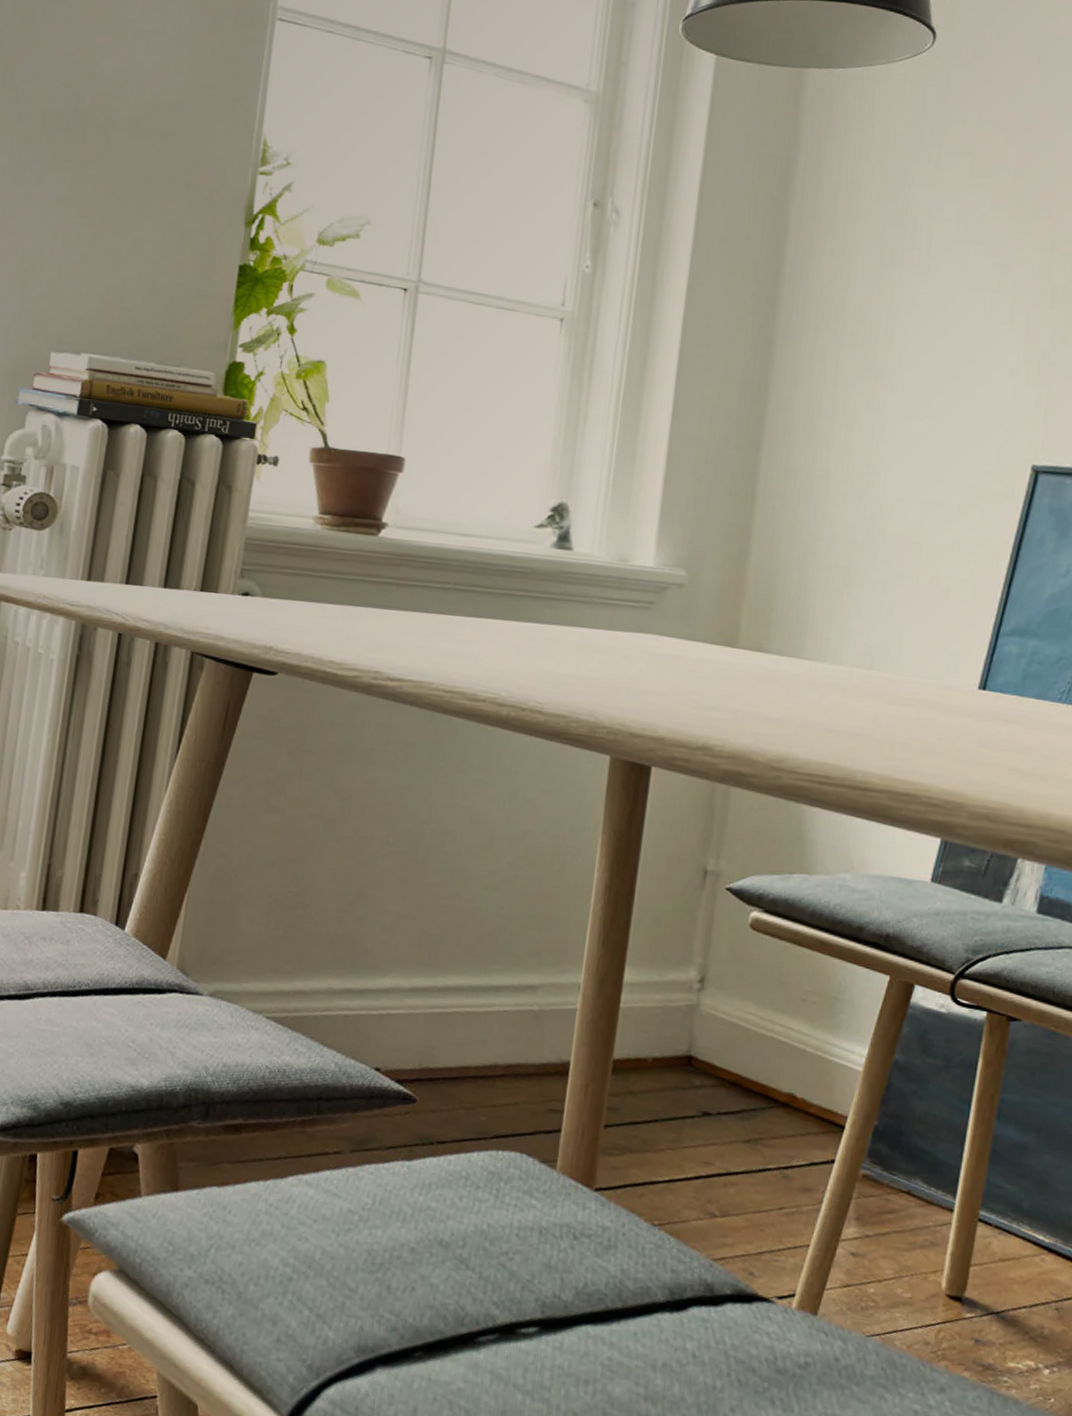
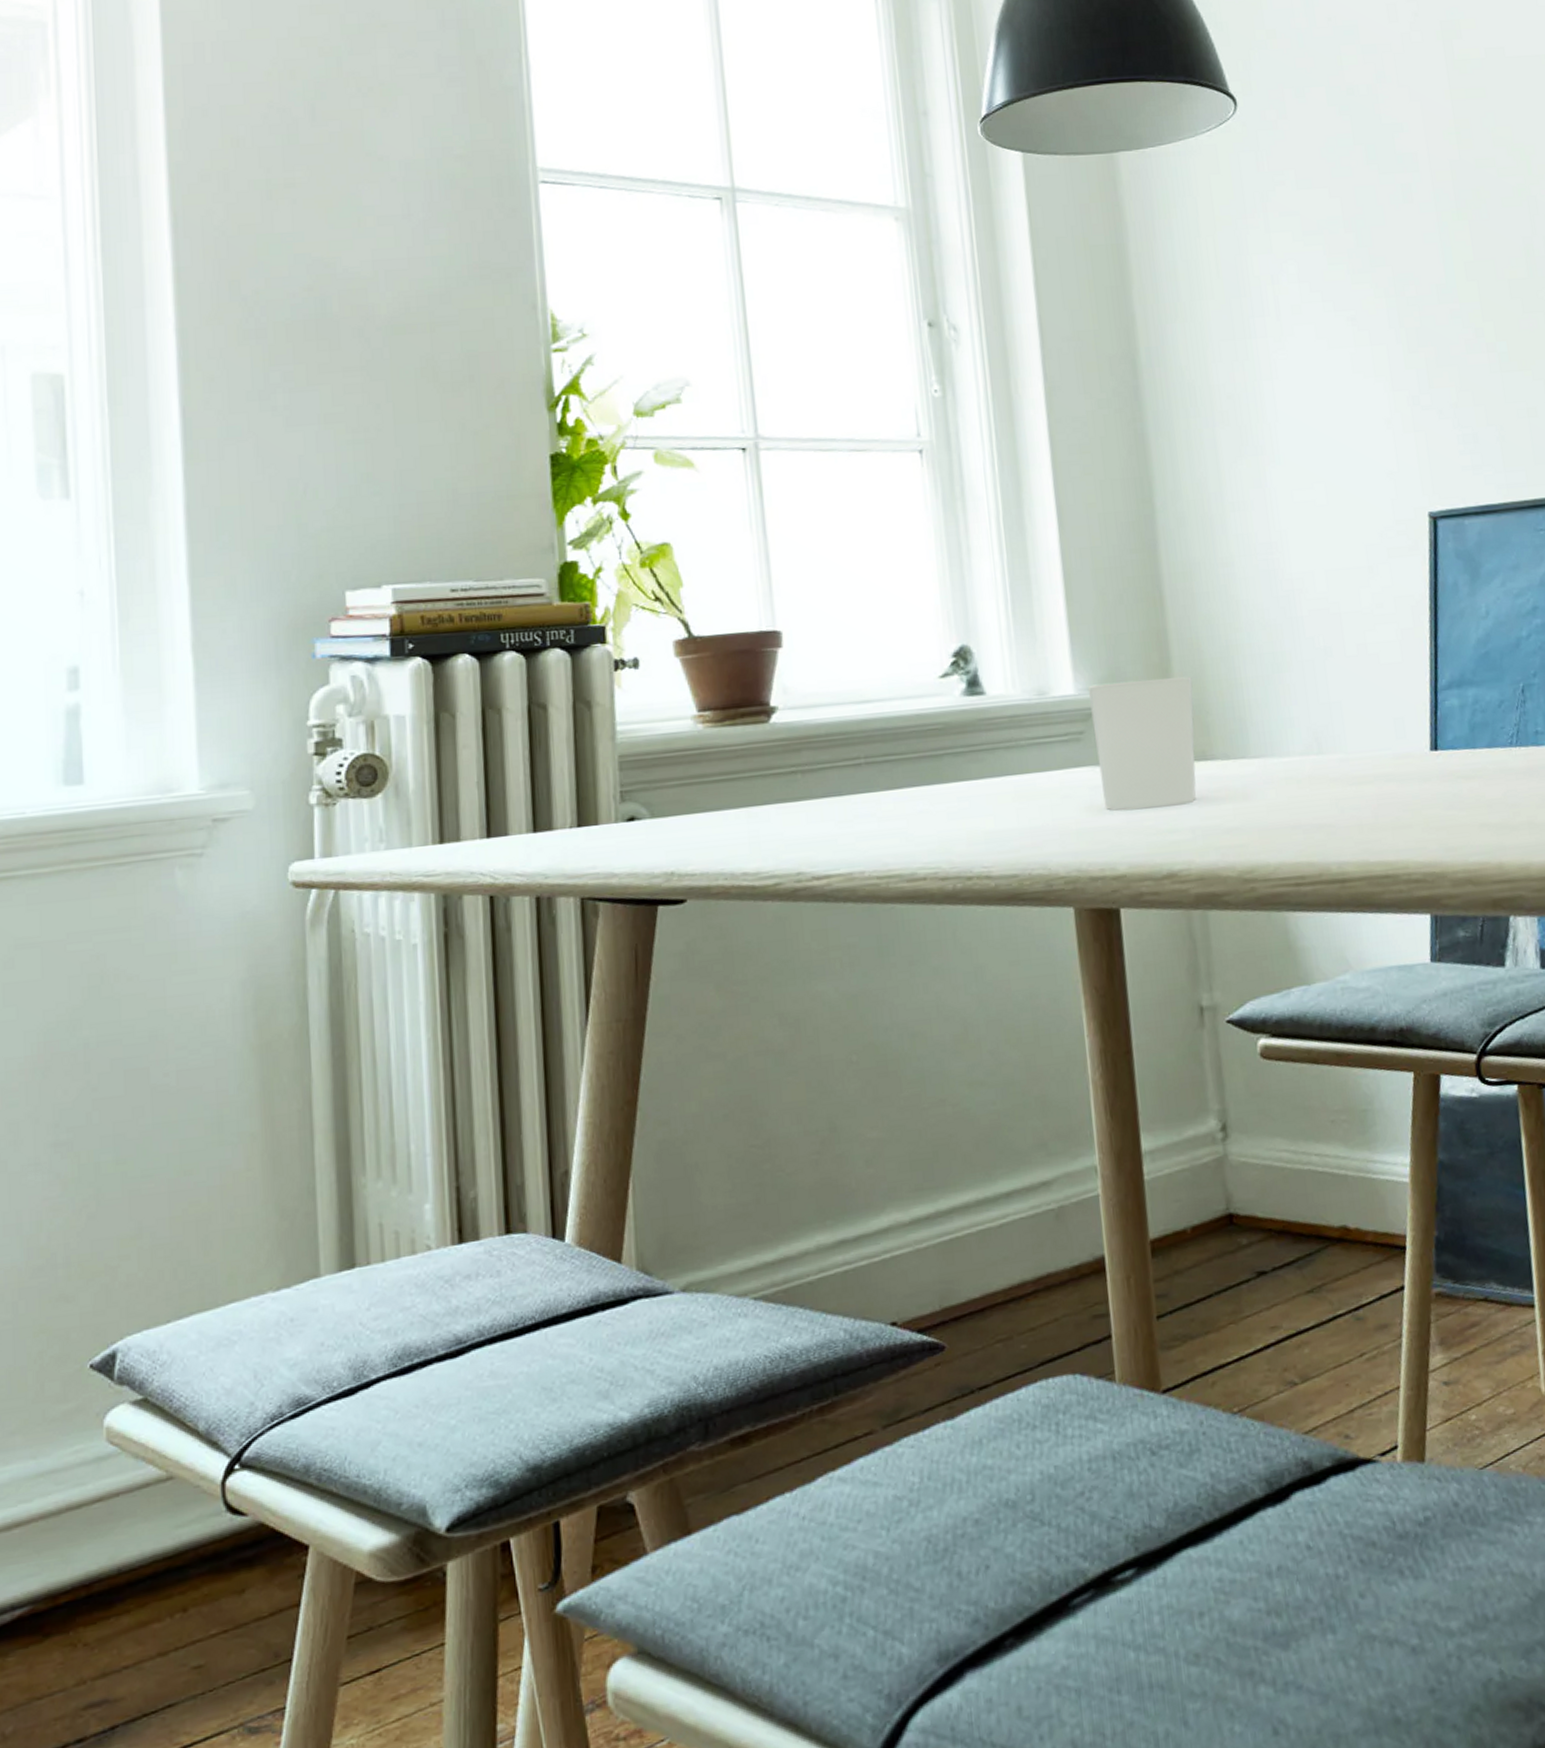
mug: none [658,561,765,688] -> present [1087,677,1197,812]

